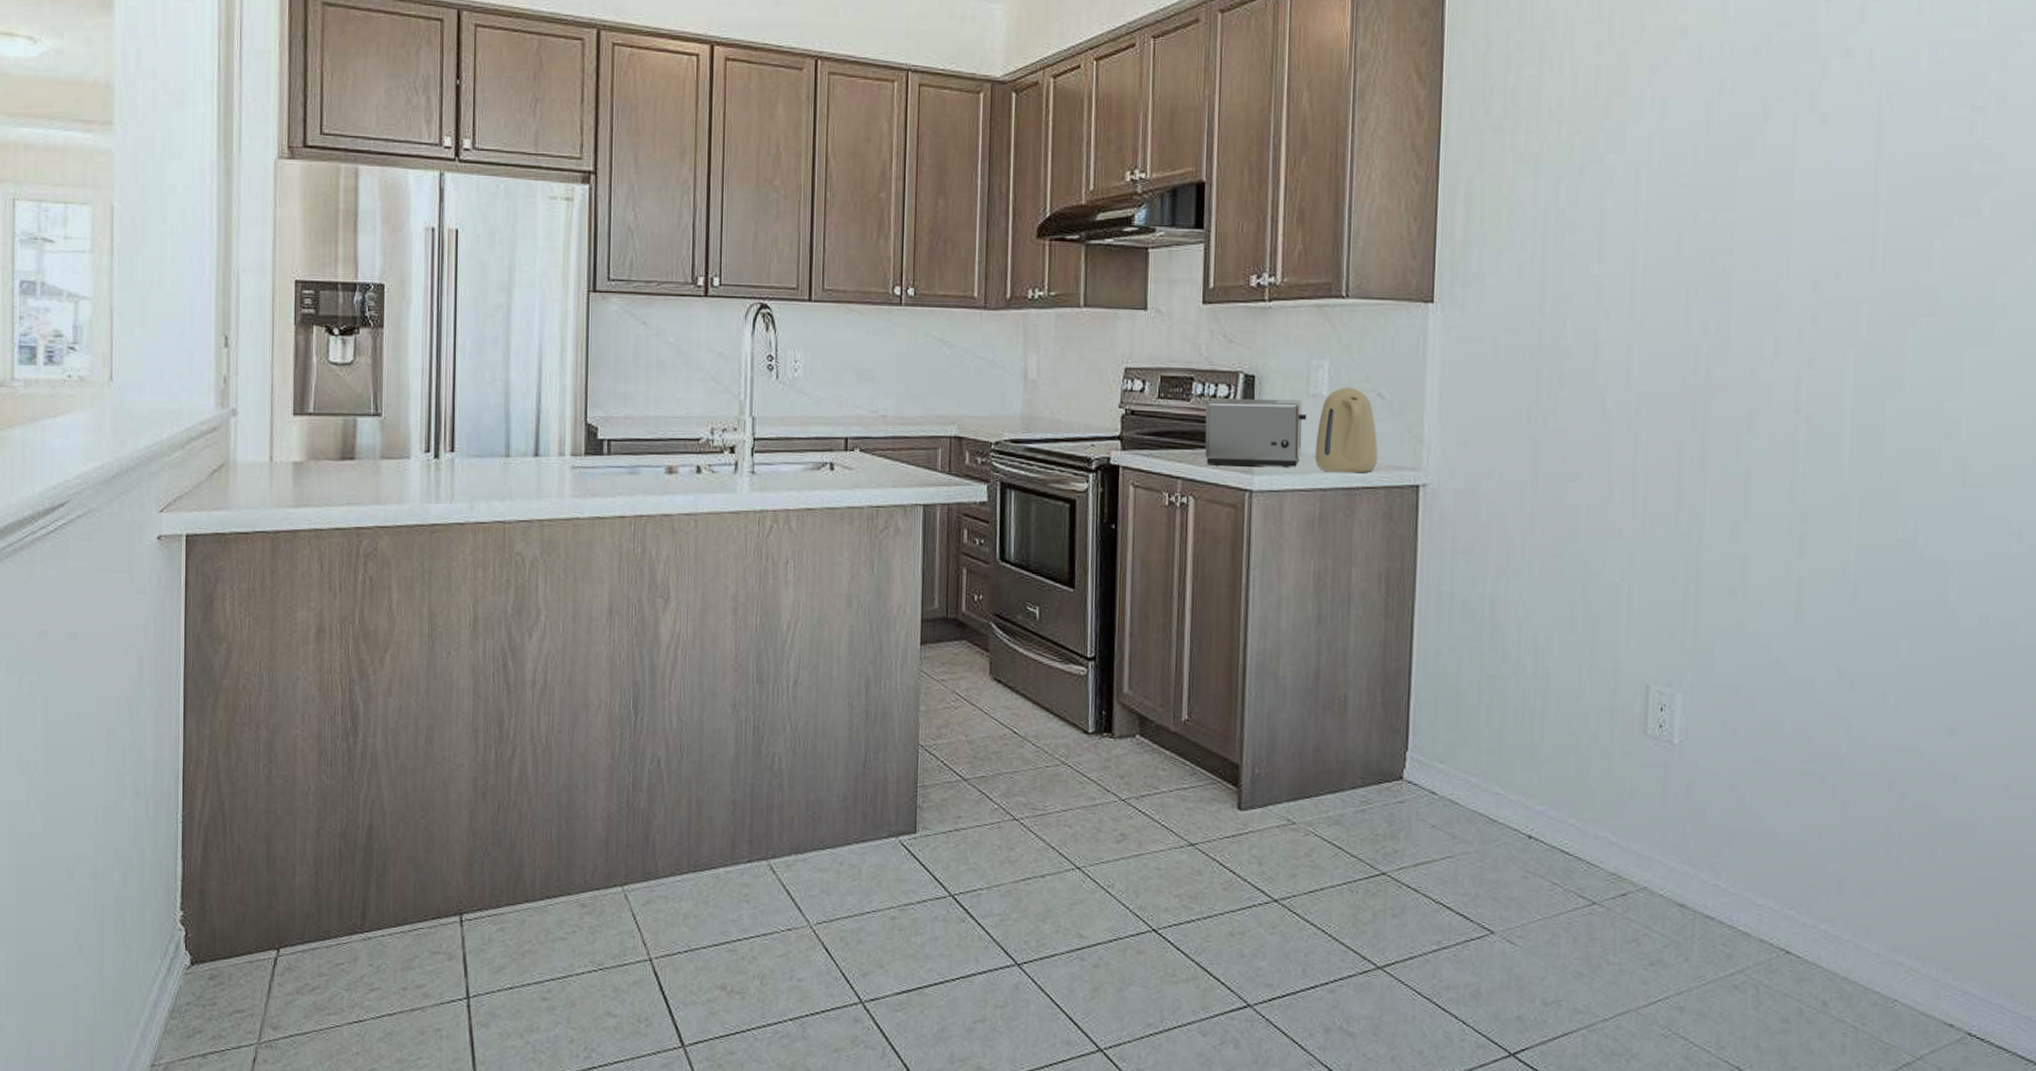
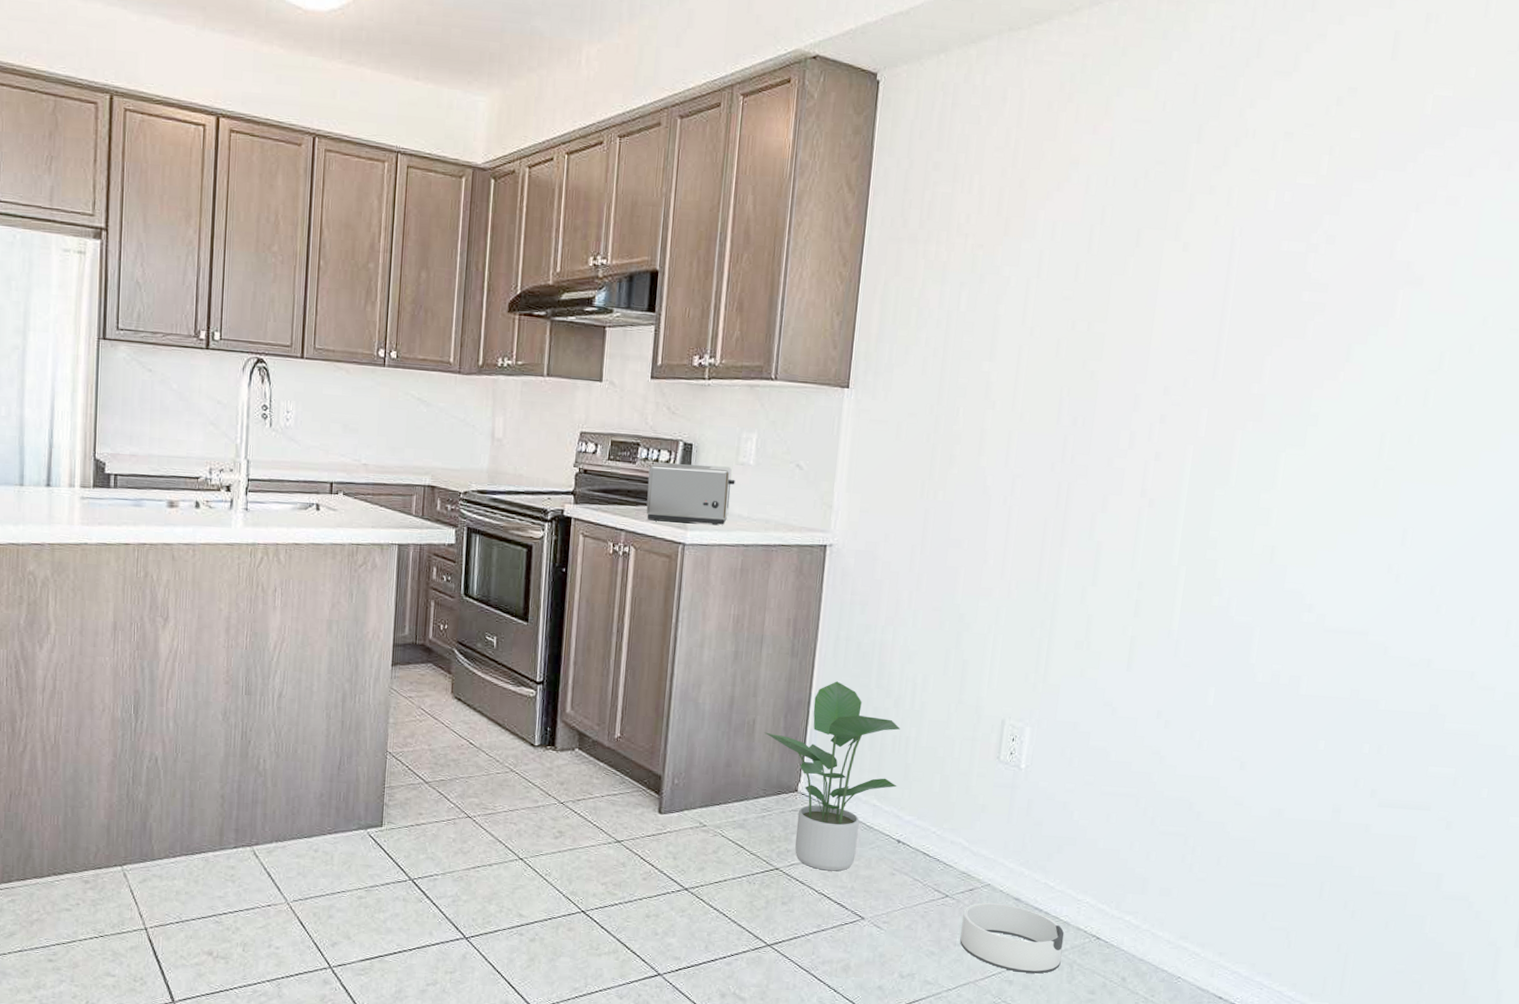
kettle: present [1315,387,1378,473] -> none [740,458,794,533]
potted plant: none [1358,645,1523,875] -> present [764,681,900,872]
pet bowl: none [1614,910,1745,998] -> present [960,902,1065,974]

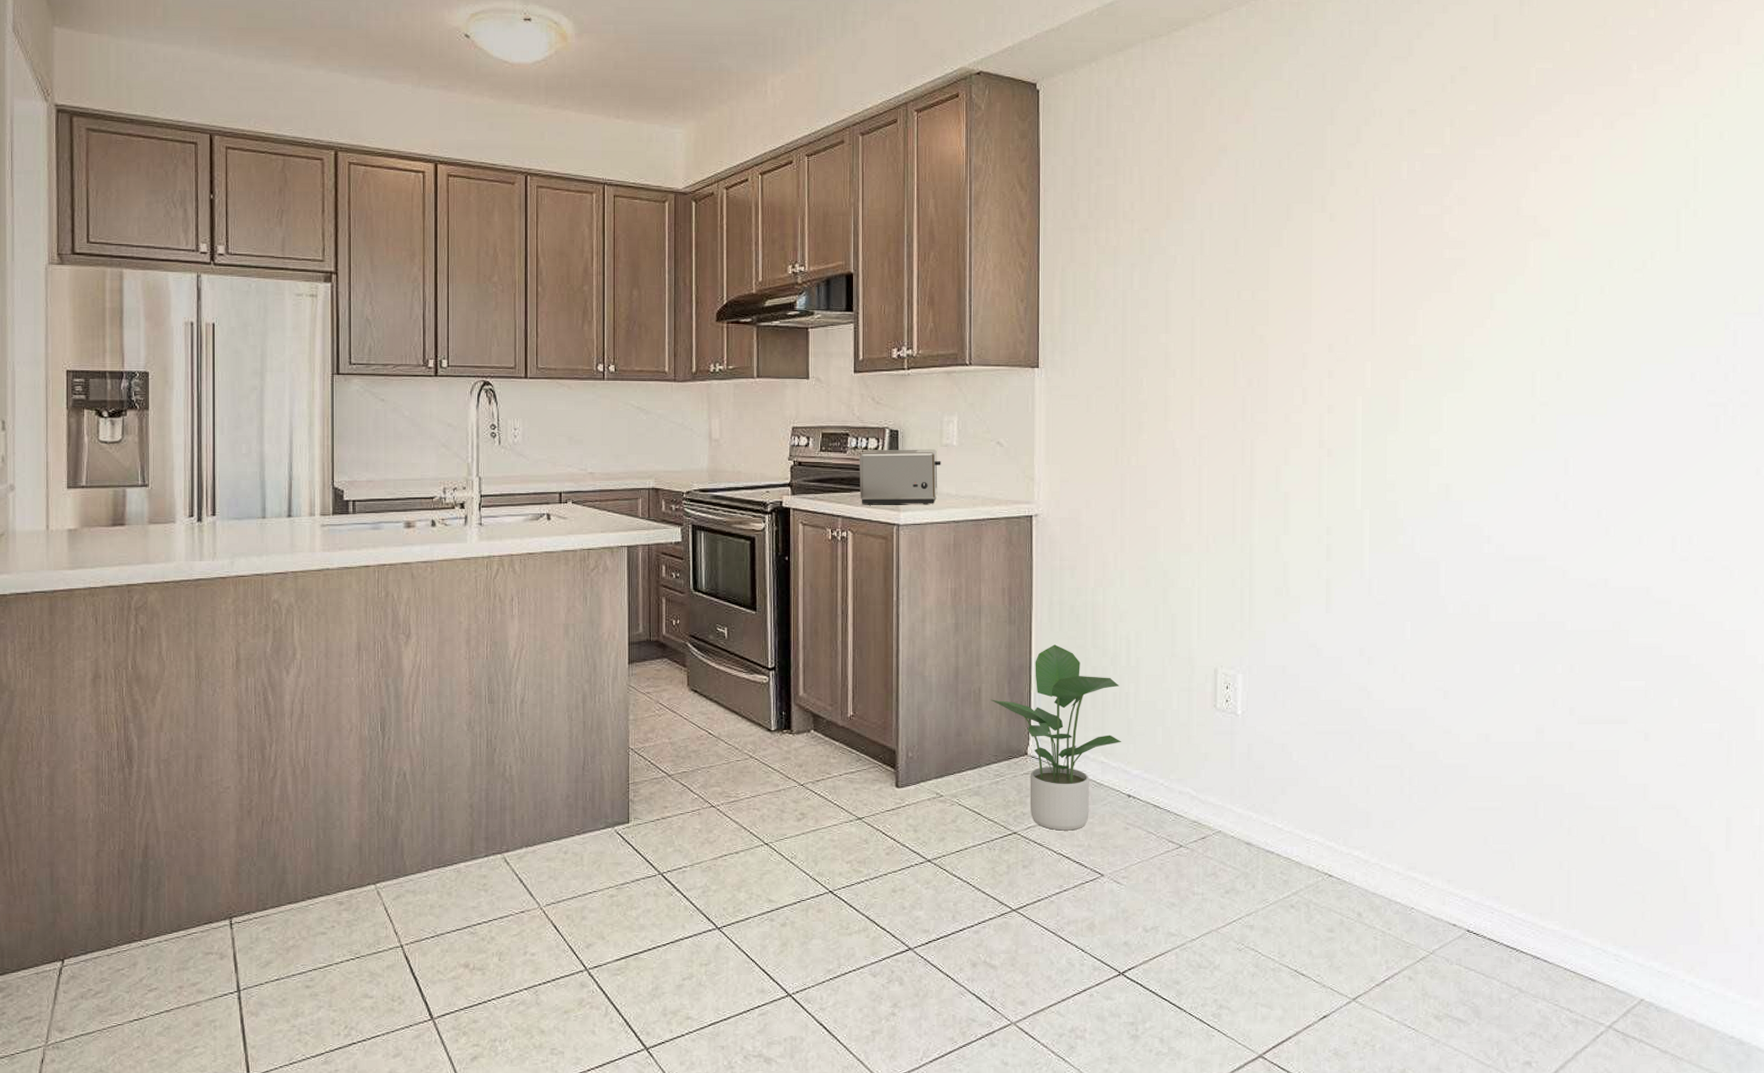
pet bowl: present [960,902,1065,974] -> none [1198,849,1298,916]

